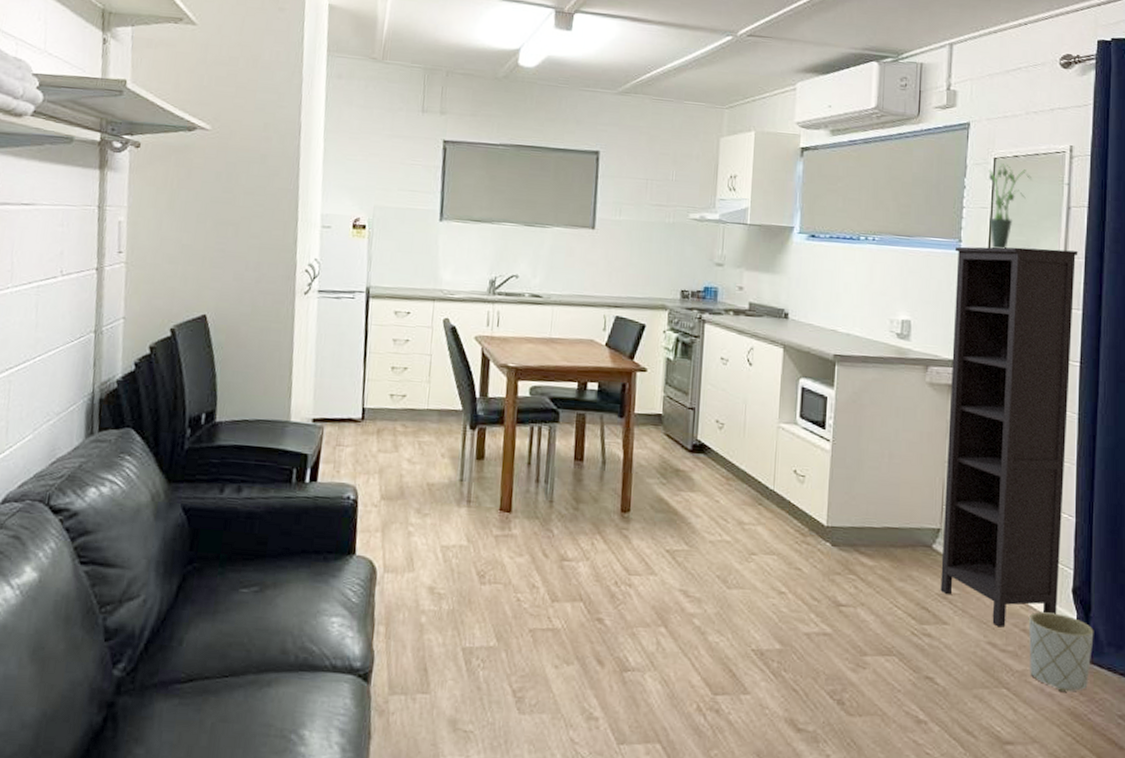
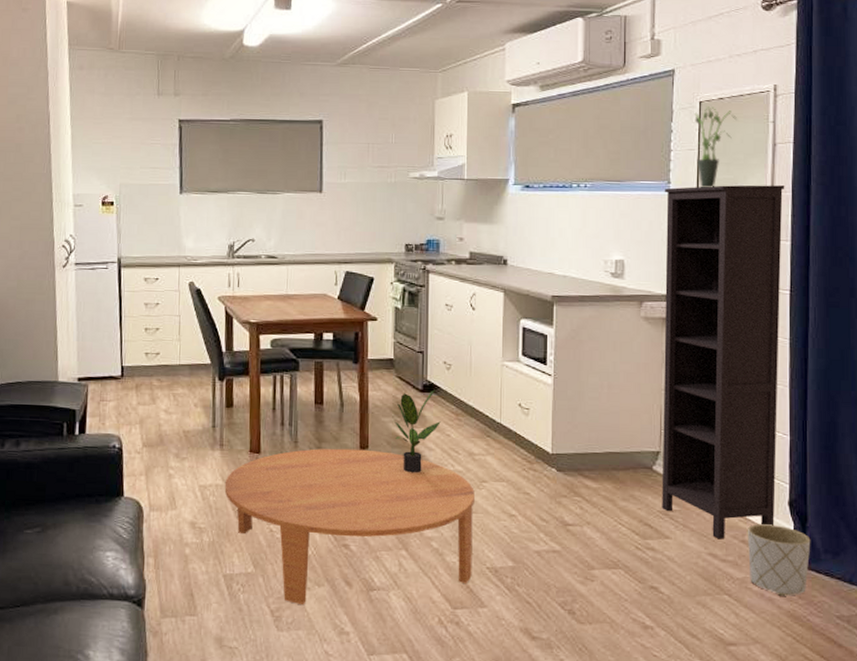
coffee table: none [469,510,743,686] -> present [224,448,474,606]
potted plant: none [660,451,710,542] -> present [394,390,441,474]

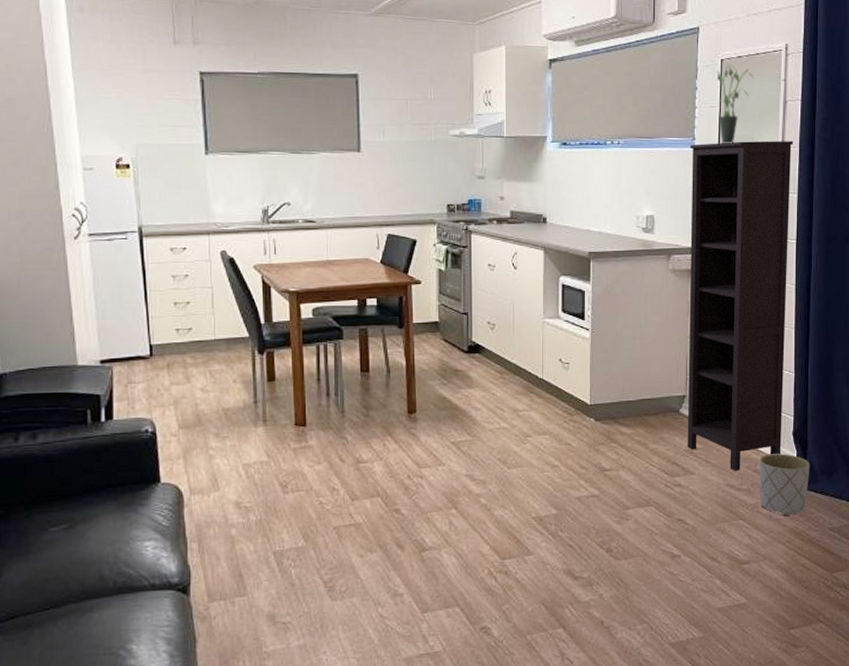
coffee table: present [224,448,474,606] -> none [270,414,520,573]
potted plant: present [394,390,441,474] -> none [441,351,486,434]

